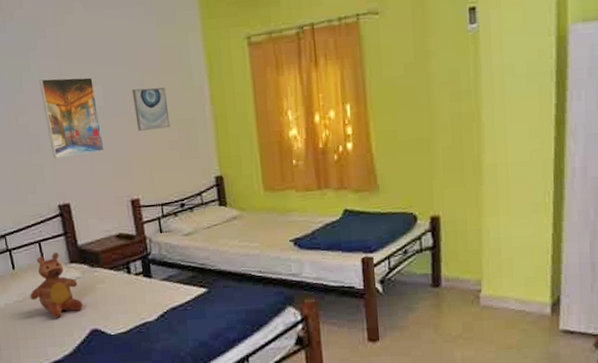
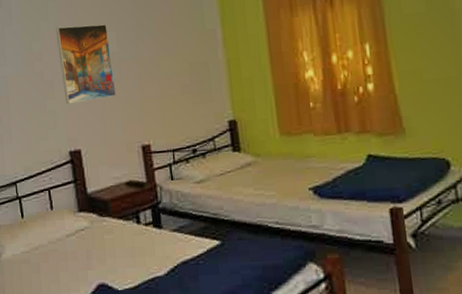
teddy bear: present [30,251,83,318] -> none [37,199,91,271]
wall art: present [131,87,171,131] -> none [144,32,183,75]

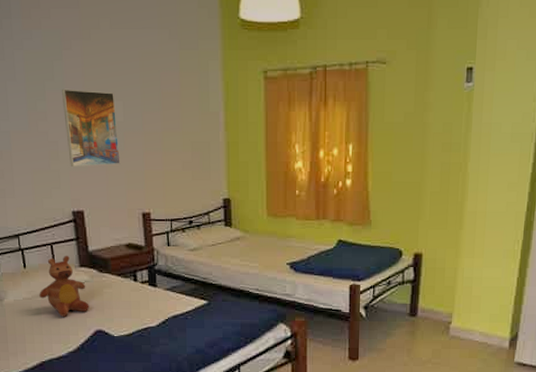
teddy bear: none [37,199,91,271] -> present [39,255,90,317]

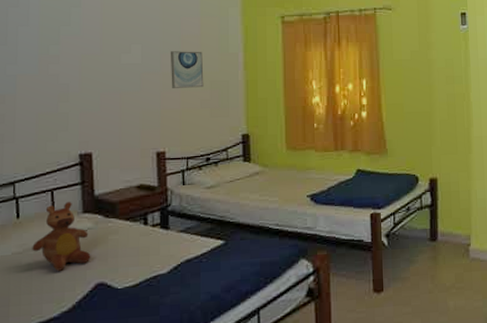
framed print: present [61,89,121,167] -> none [77,33,136,108]
wall art: none [151,109,185,149] -> present [170,51,204,88]

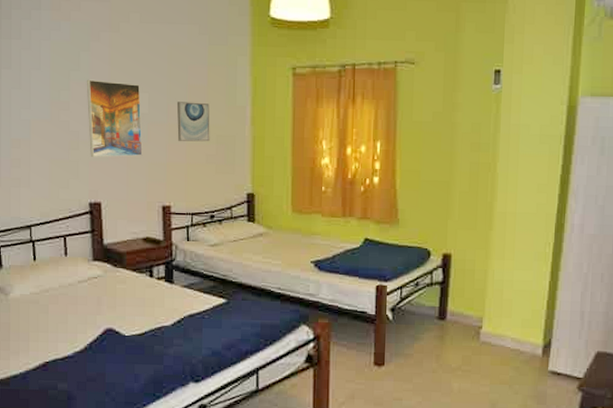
teddy bear: present [32,201,91,271] -> none [48,248,101,314]
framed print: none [77,33,136,108] -> present [86,79,143,157]

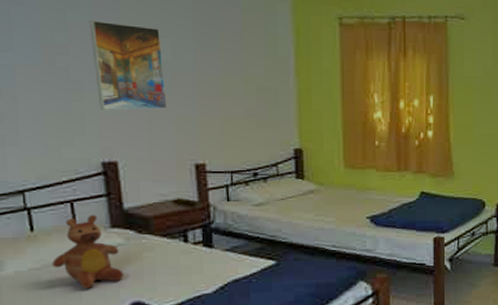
teddy bear: none [48,248,101,314] -> present [52,214,124,289]
wall art: present [176,101,210,142] -> none [206,49,249,94]

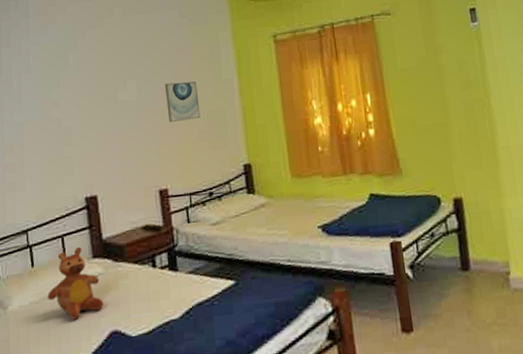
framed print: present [89,19,168,110] -> none [75,73,135,151]
wall art: none [206,49,249,94] -> present [164,81,201,122]

